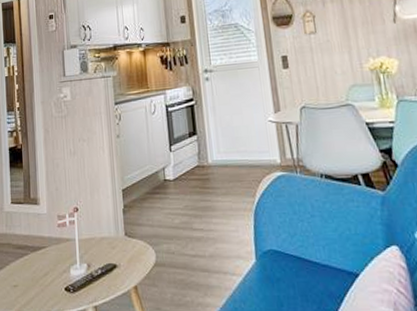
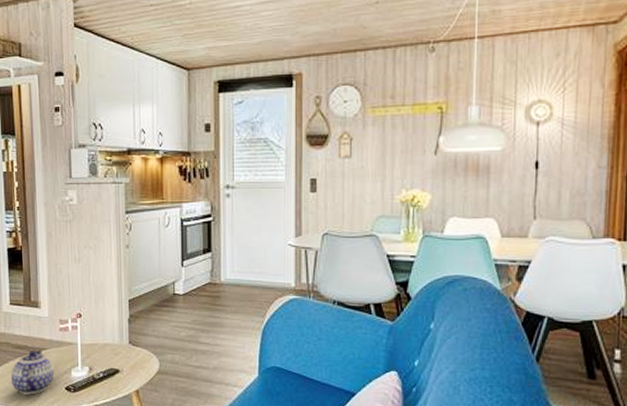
teapot: none [12,249,53,299] -> present [11,350,54,395]

